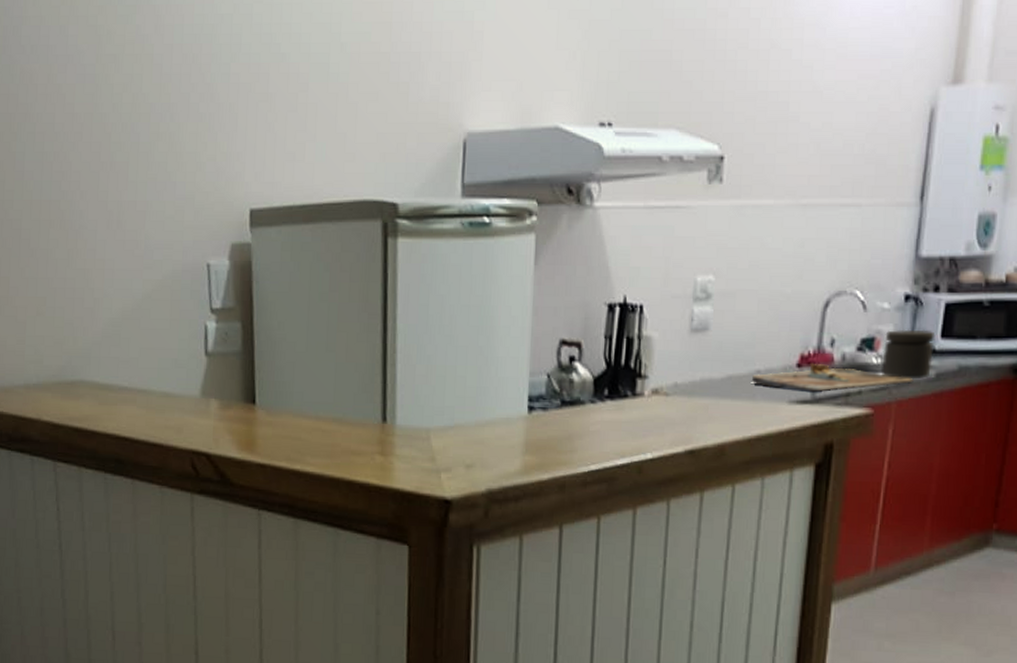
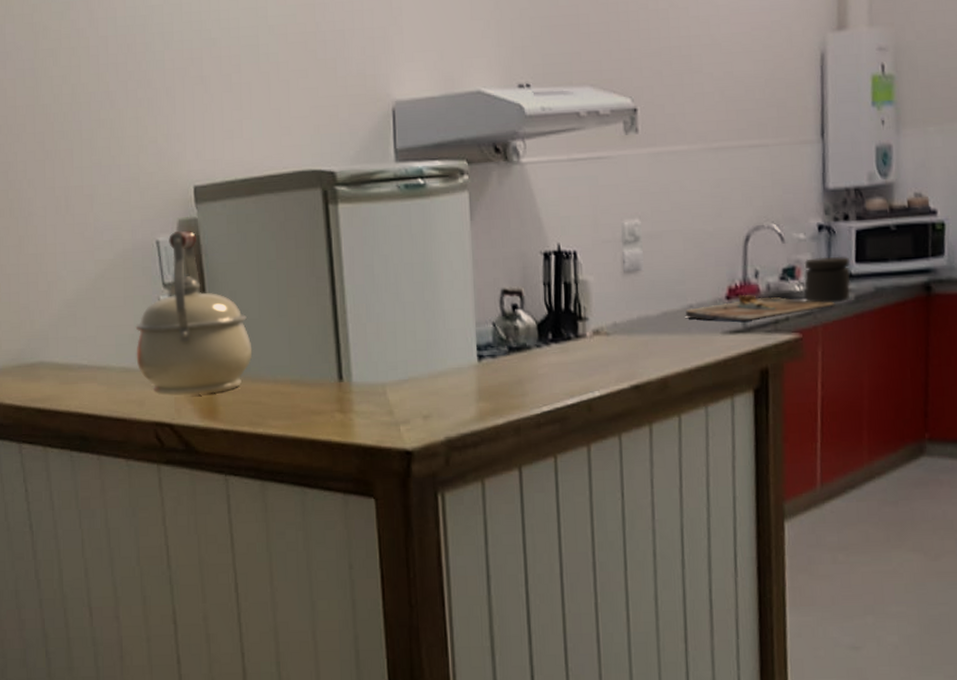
kettle: none [177,254,297,427] -> present [135,230,253,397]

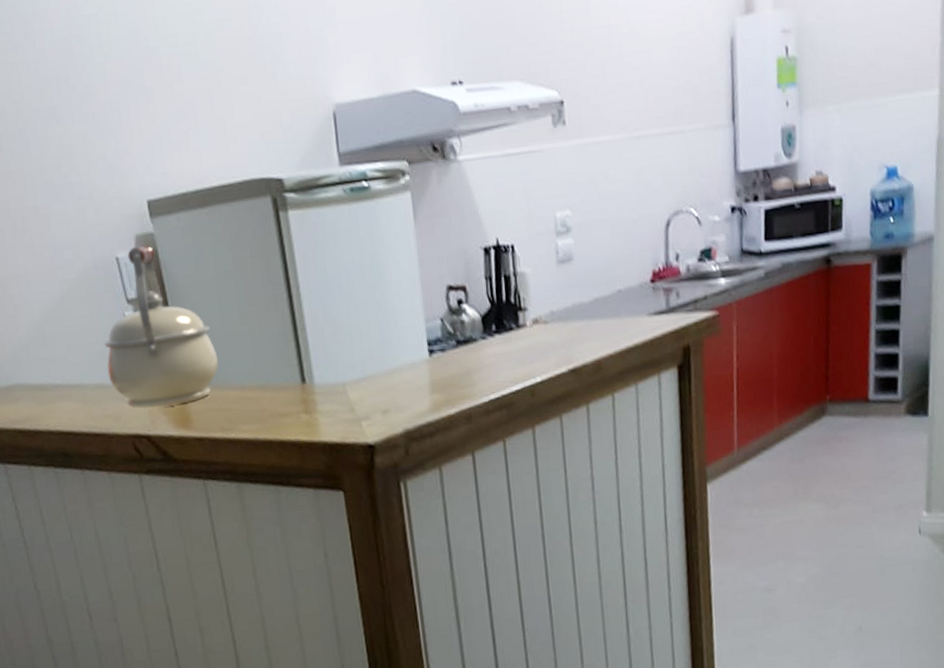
cutting board: present [686,295,836,322] -> none [615,277,748,304]
jar: present [804,256,851,304] -> none [719,235,761,281]

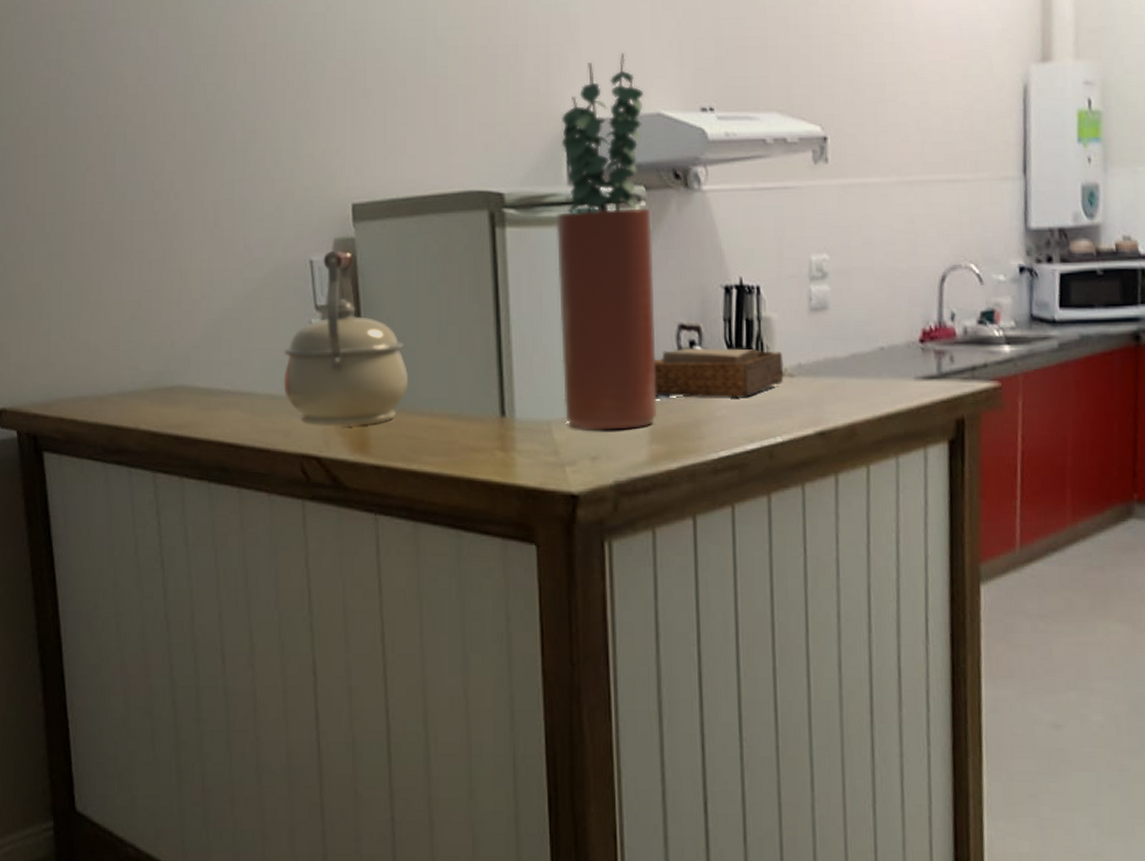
vase: none [327,33,435,388] -> present [556,53,656,430]
napkin holder: none [428,302,540,351] -> present [654,348,784,398]

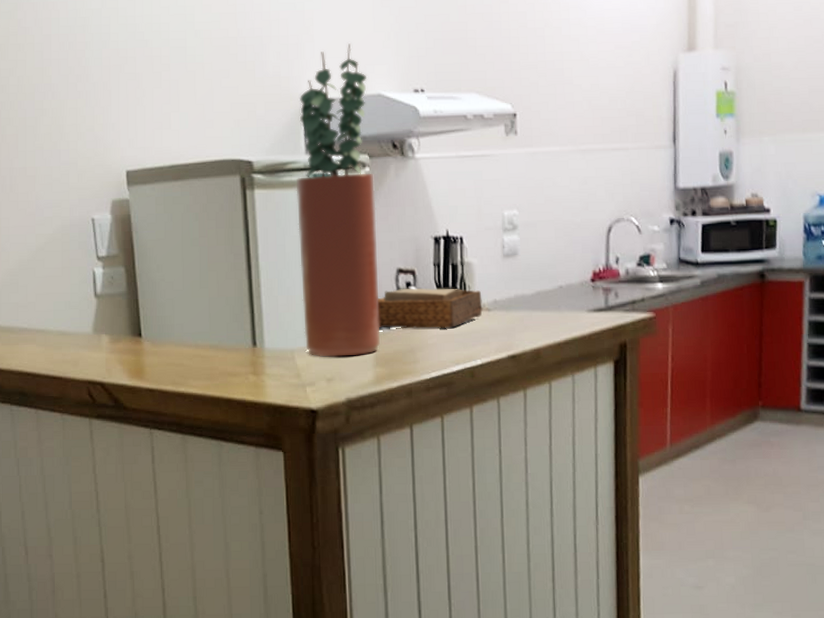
kettle: present [283,250,409,428] -> none [71,210,177,358]

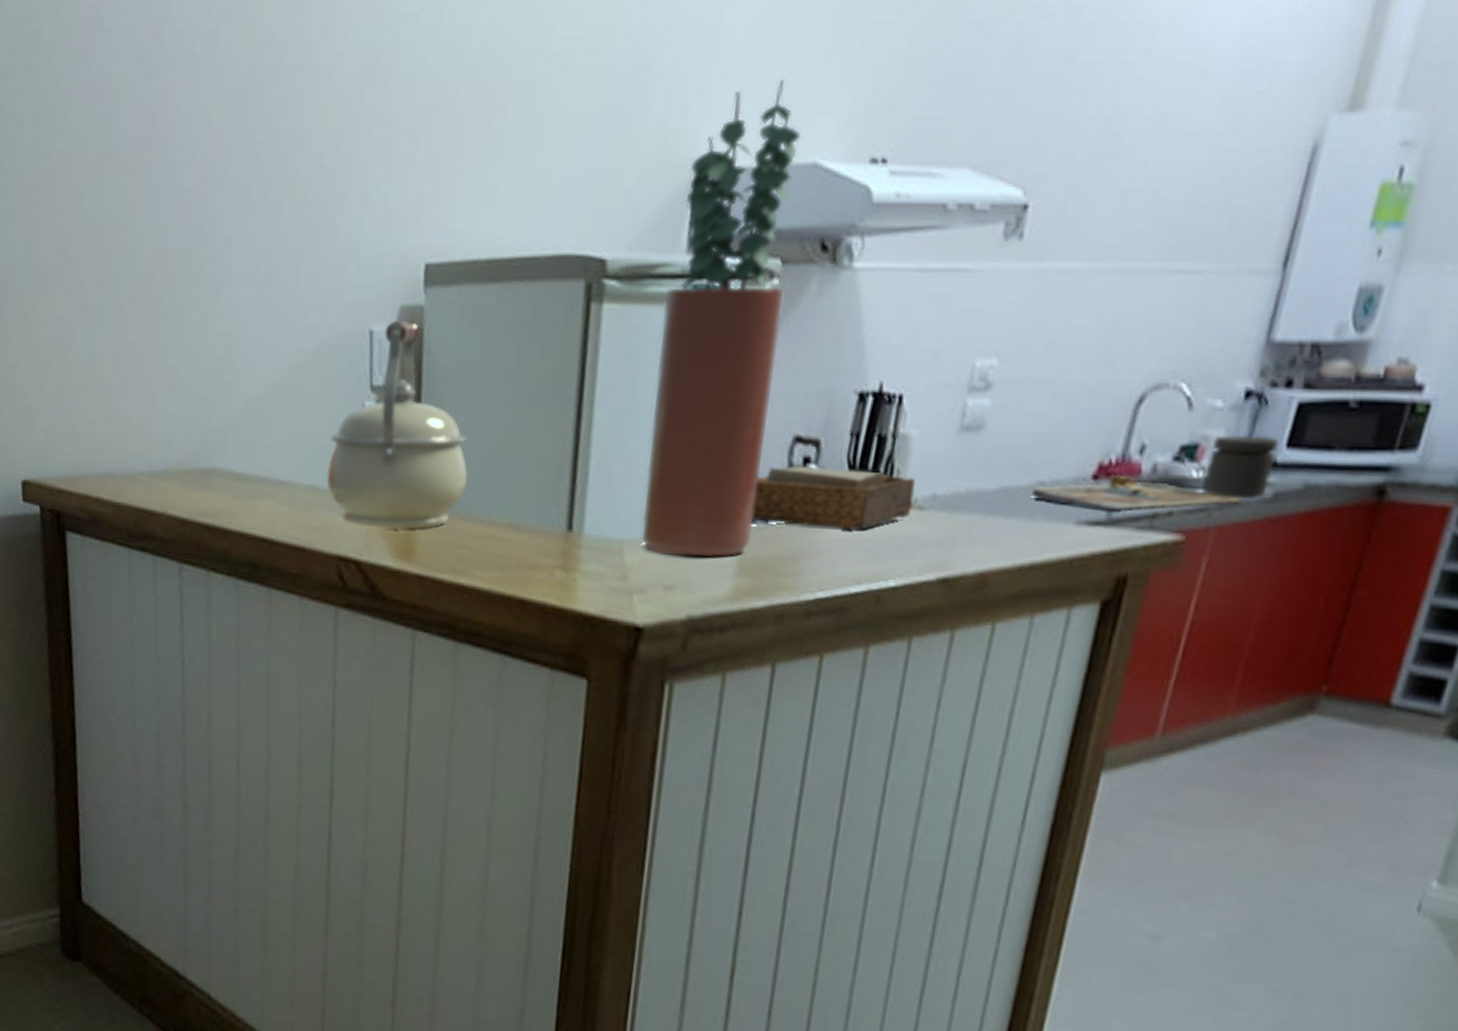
kettle: none [71,210,177,358] -> present [326,320,468,530]
cutting board: none [556,278,684,302] -> present [1032,475,1243,513]
jar: none [657,246,697,287] -> present [1200,434,1279,500]

